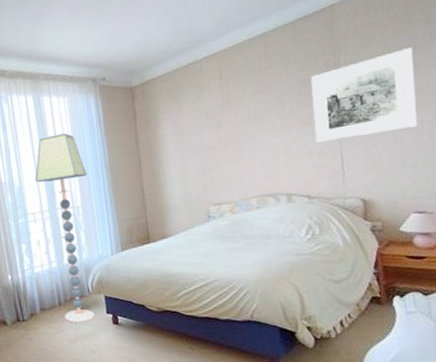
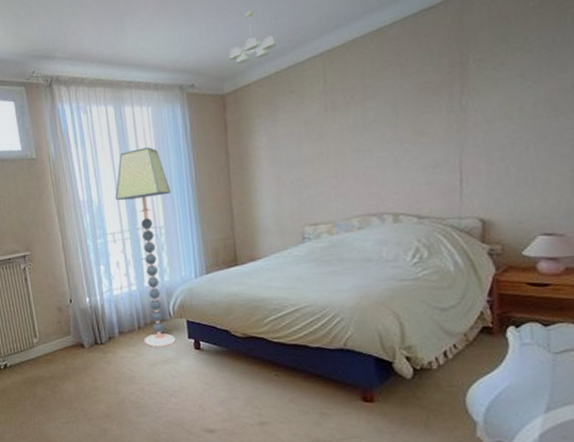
ceiling light fixture: none [135,15,177,61] -> present [229,11,277,64]
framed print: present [310,47,418,143] -> none [431,41,560,155]

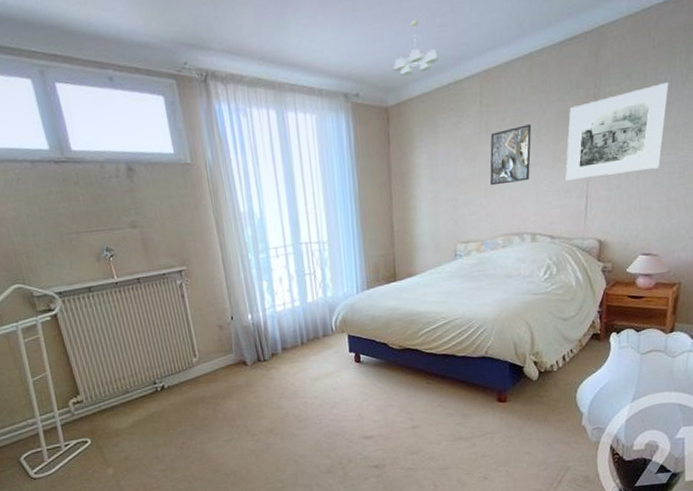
floor lamp: present [114,147,176,347] -> none [277,158,338,362]
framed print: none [337,99,388,165] -> present [490,124,532,186]
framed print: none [431,41,560,155] -> present [565,83,669,181]

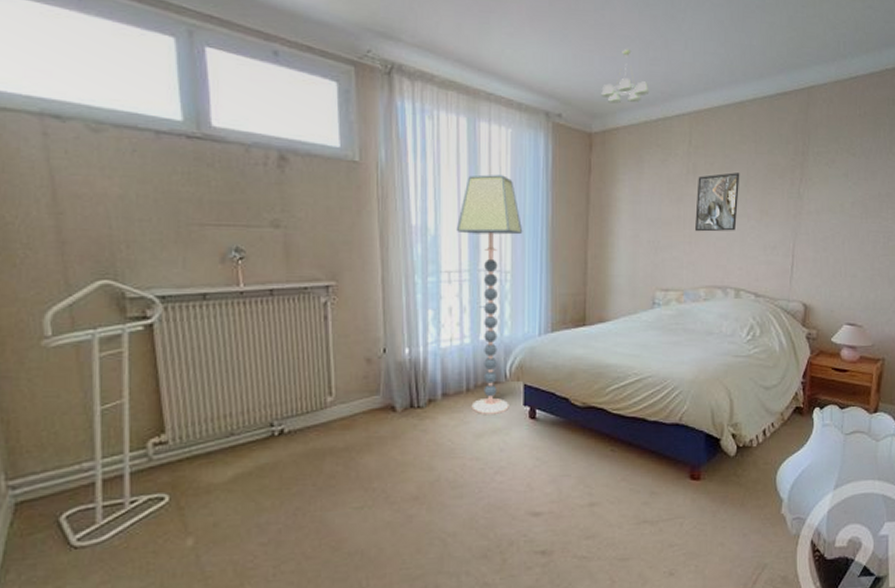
floor lamp: none [277,158,338,362] -> present [456,174,523,414]
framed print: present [565,83,669,181] -> none [772,151,874,237]

